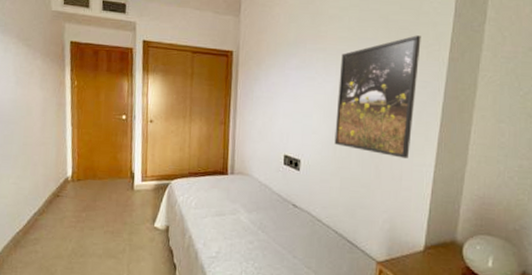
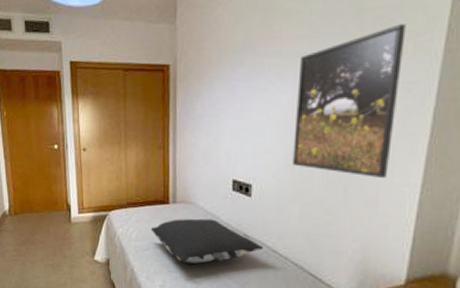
pillow: none [209,189,310,231] -> present [150,218,264,264]

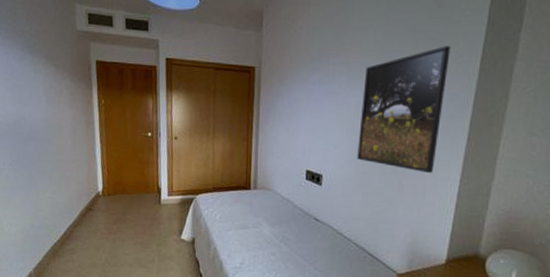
pillow: present [150,218,264,264] -> none [233,203,331,244]

